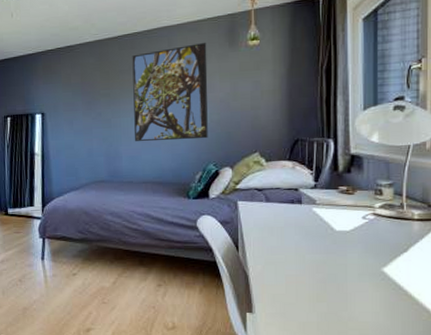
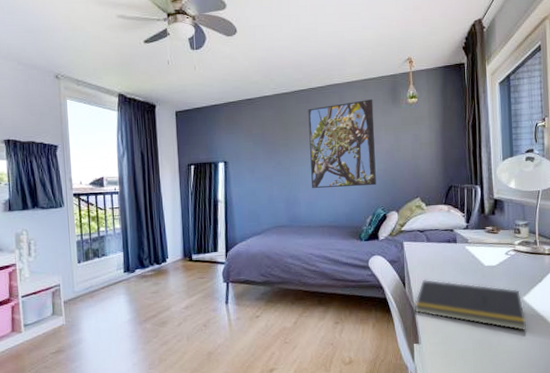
notepad: none [248,243,386,307] -> present [414,279,527,331]

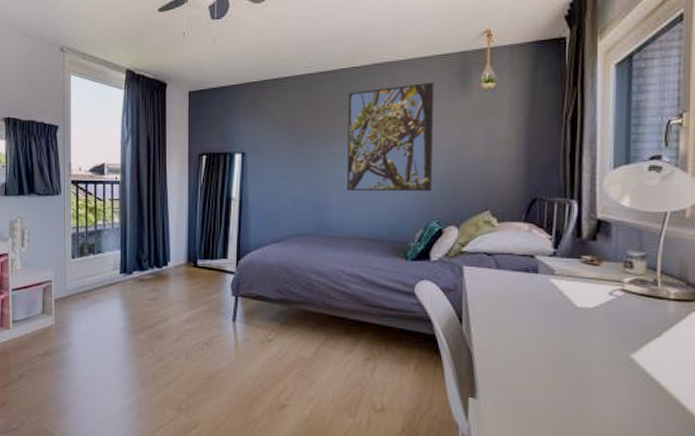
notepad: present [414,279,527,331] -> none [472,316,634,400]

